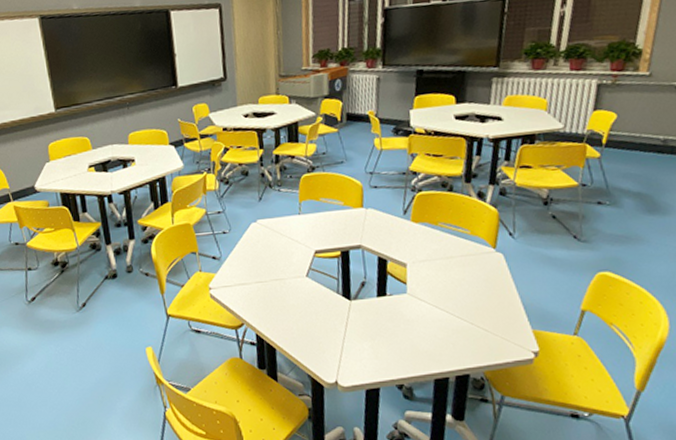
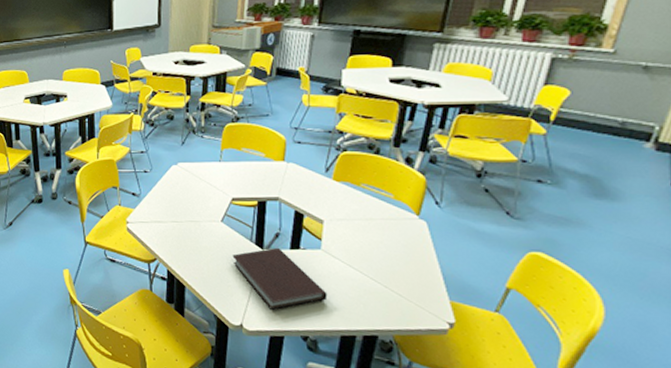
notebook: none [321,296,418,363] -> present [232,247,328,311]

